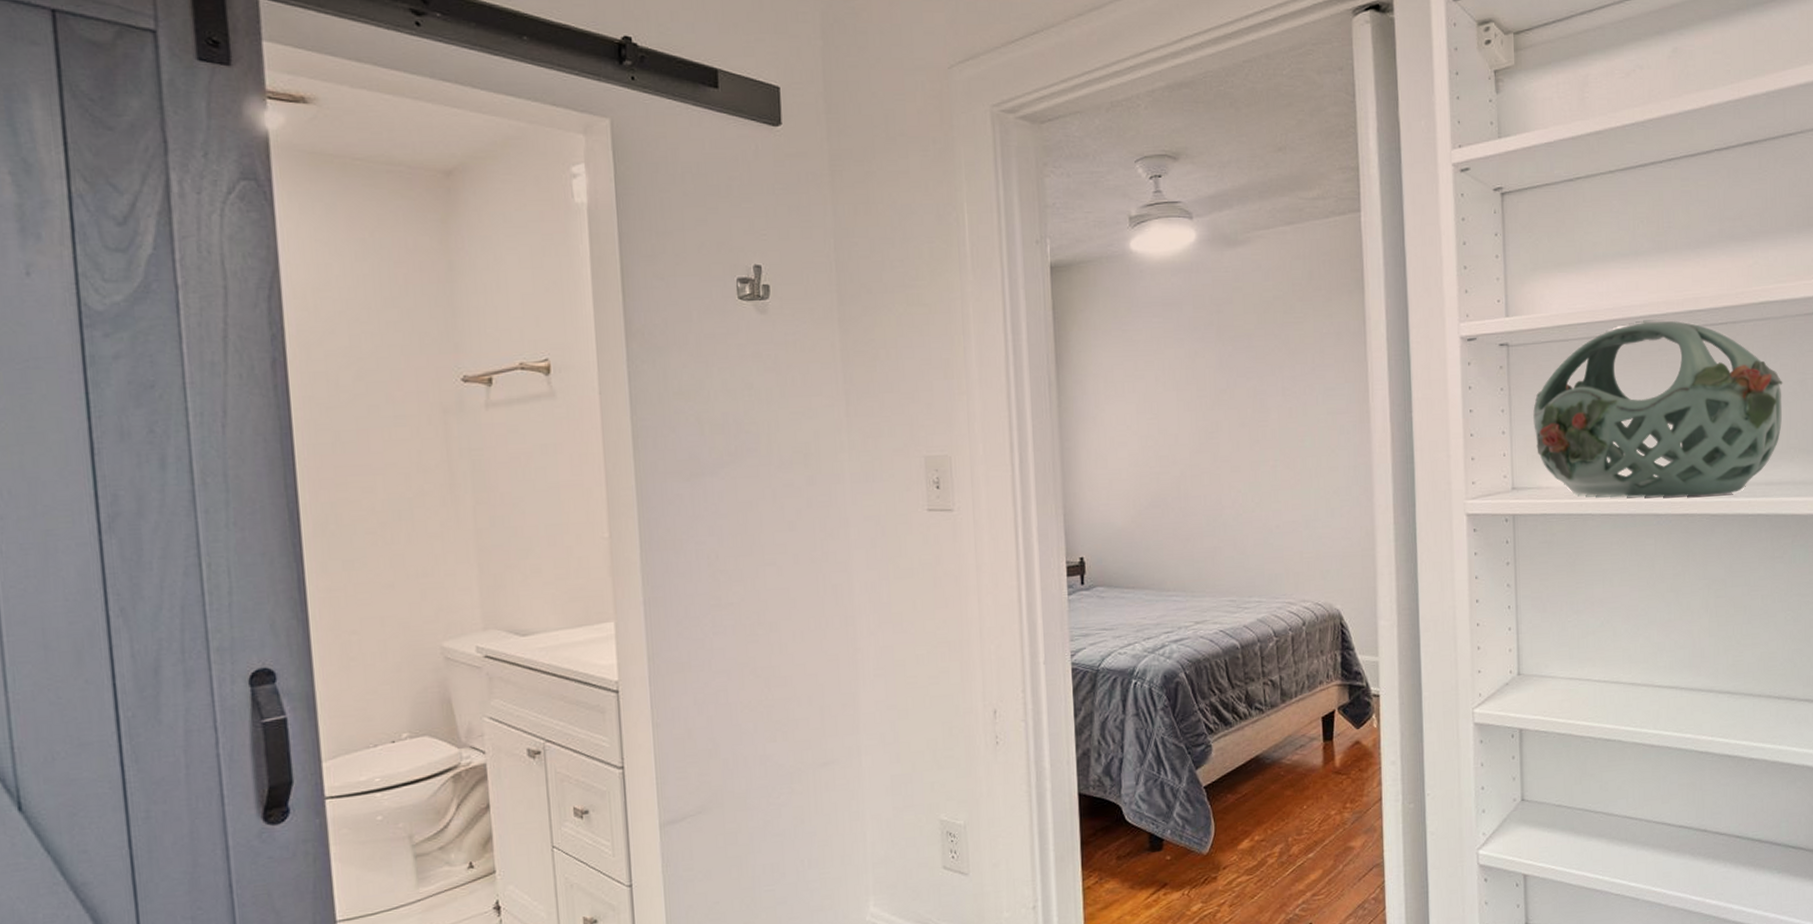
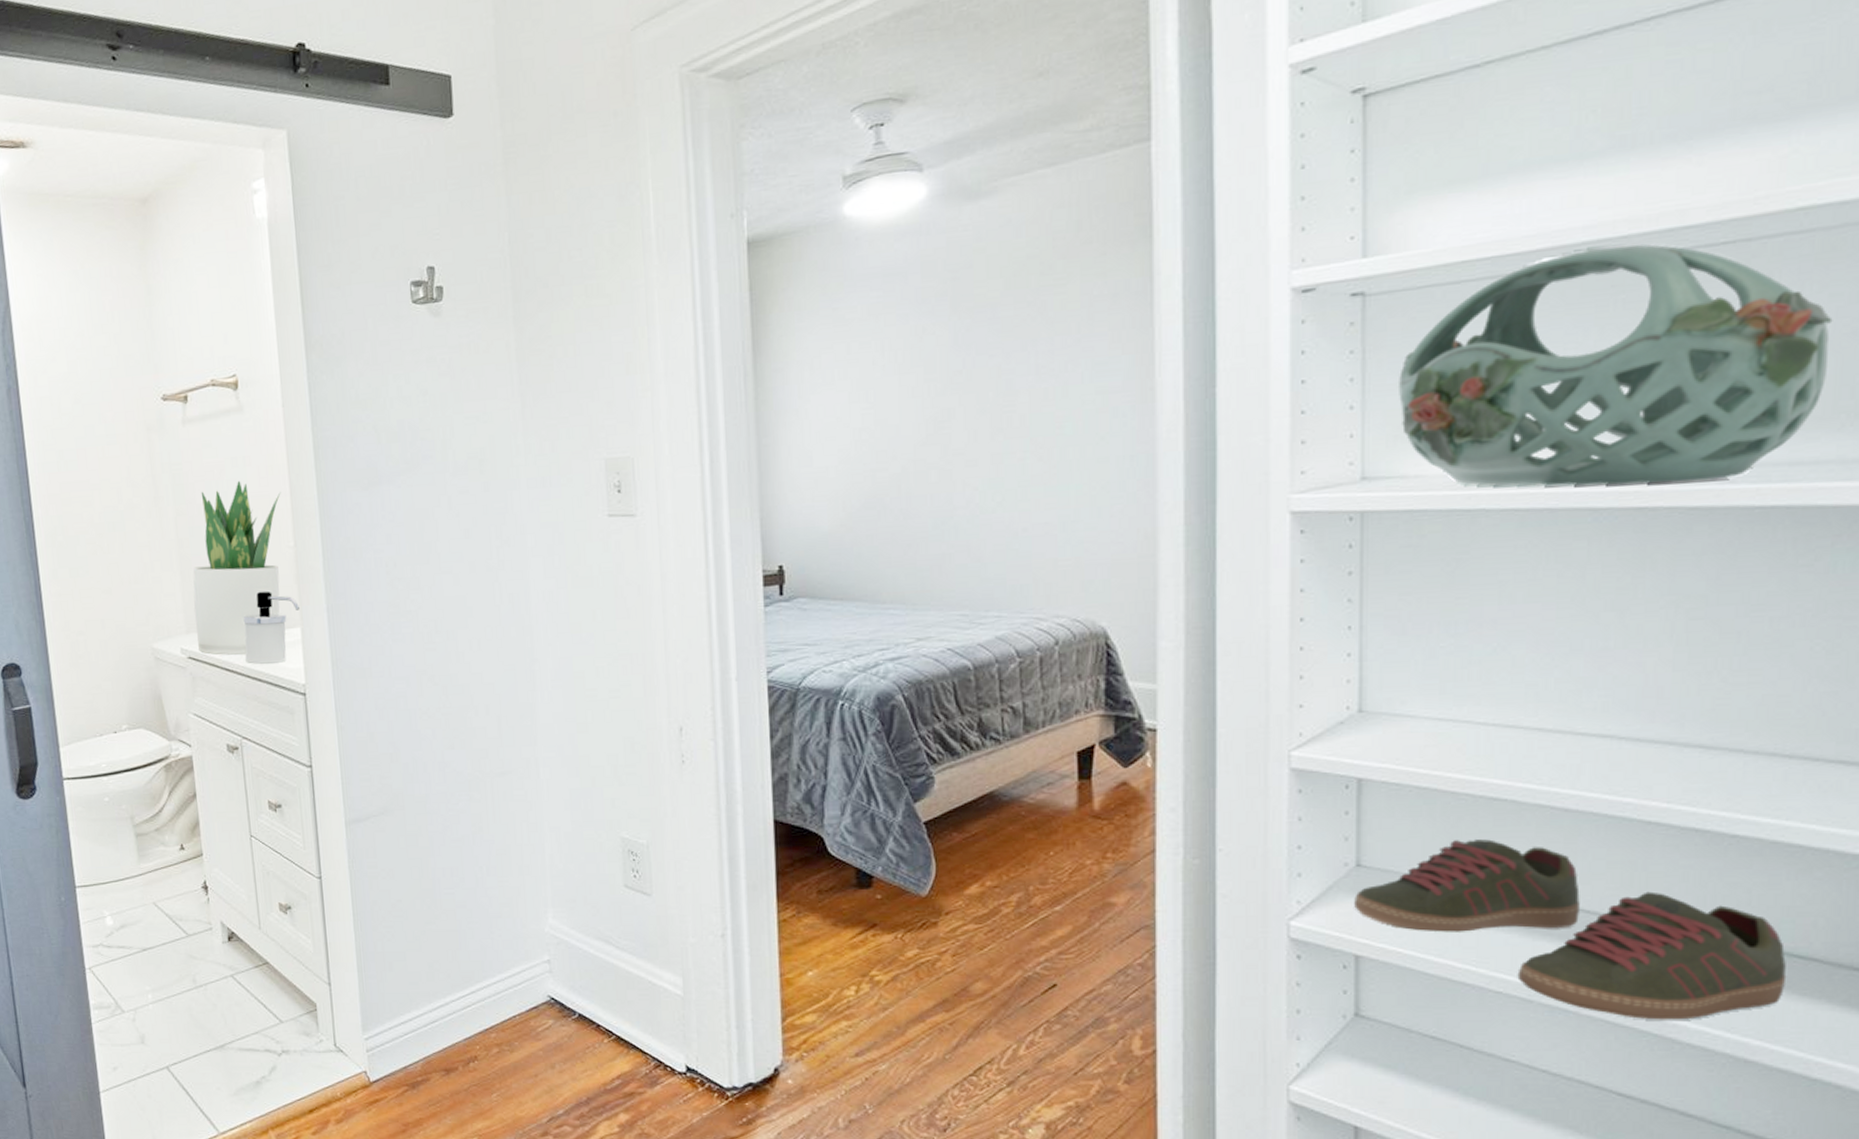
planter: none [492,469,596,653] -> present [193,481,281,655]
soap dispenser: none [549,584,613,662] -> present [243,591,299,664]
shoe: none [1521,772,1786,906] -> present [1354,839,1787,1020]

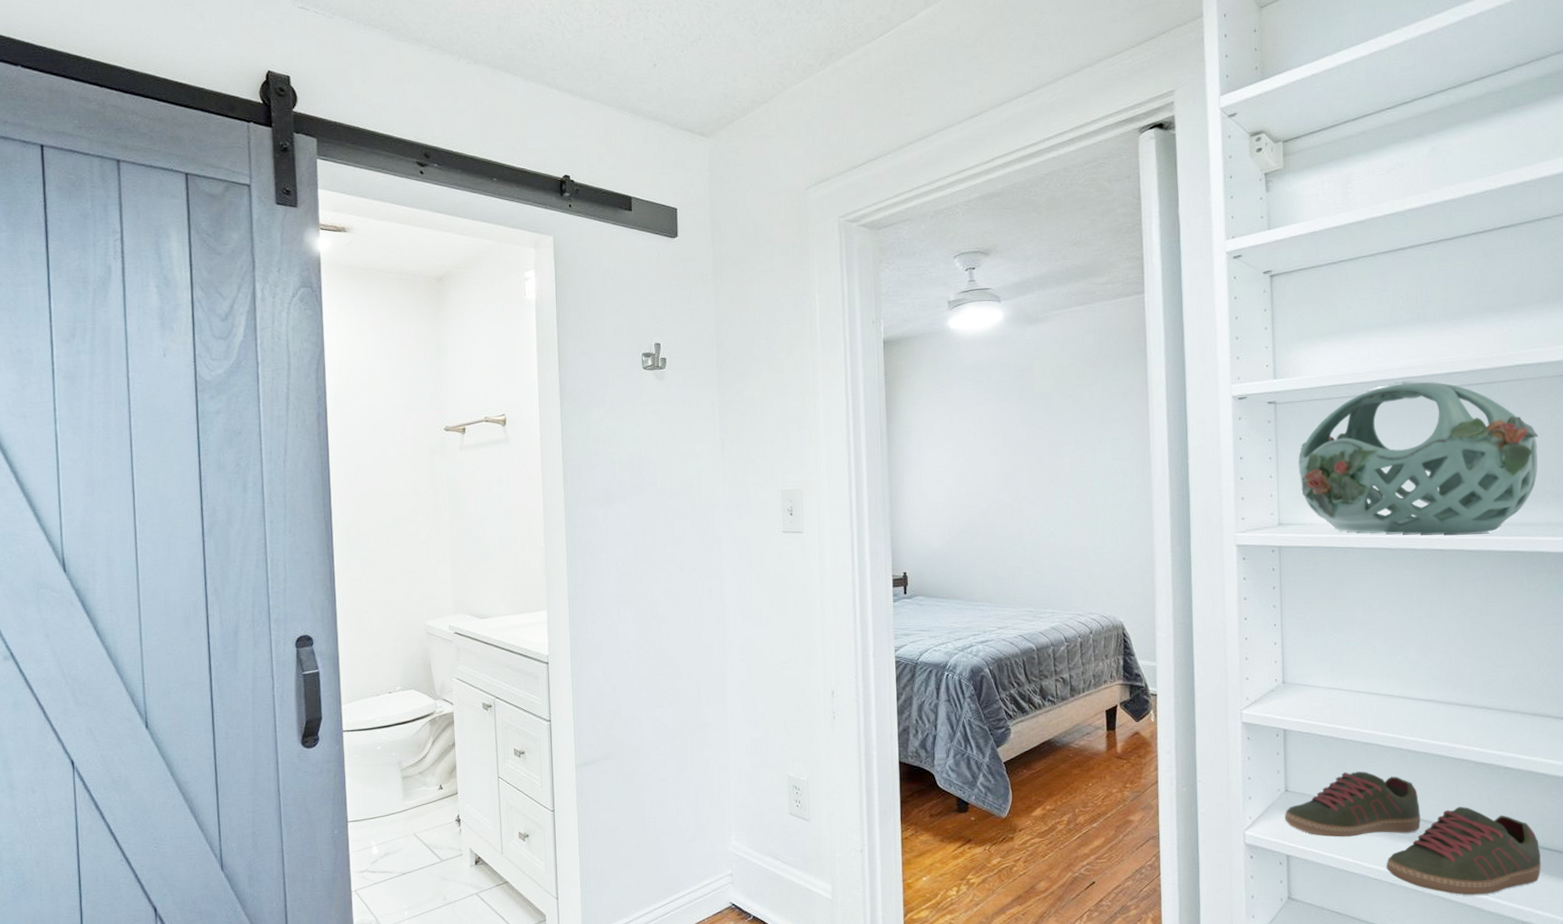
planter: present [193,481,281,655] -> none [461,496,536,632]
soap dispenser: present [243,591,299,664] -> none [501,581,546,639]

